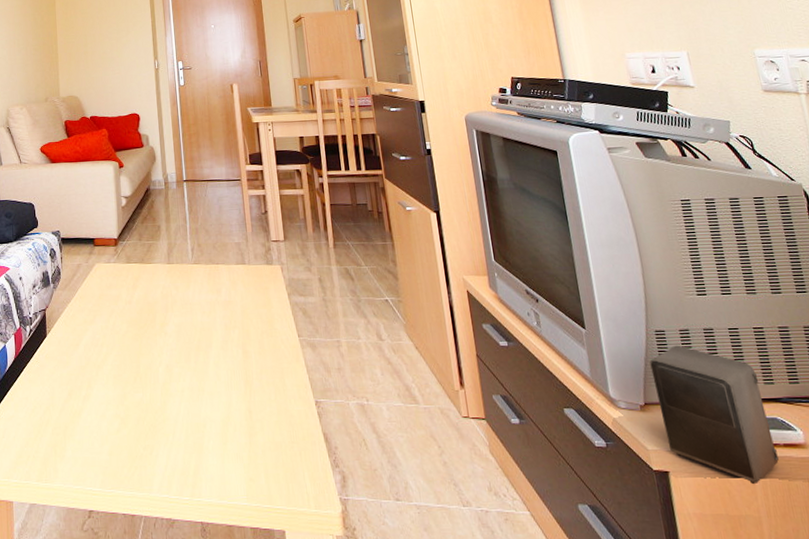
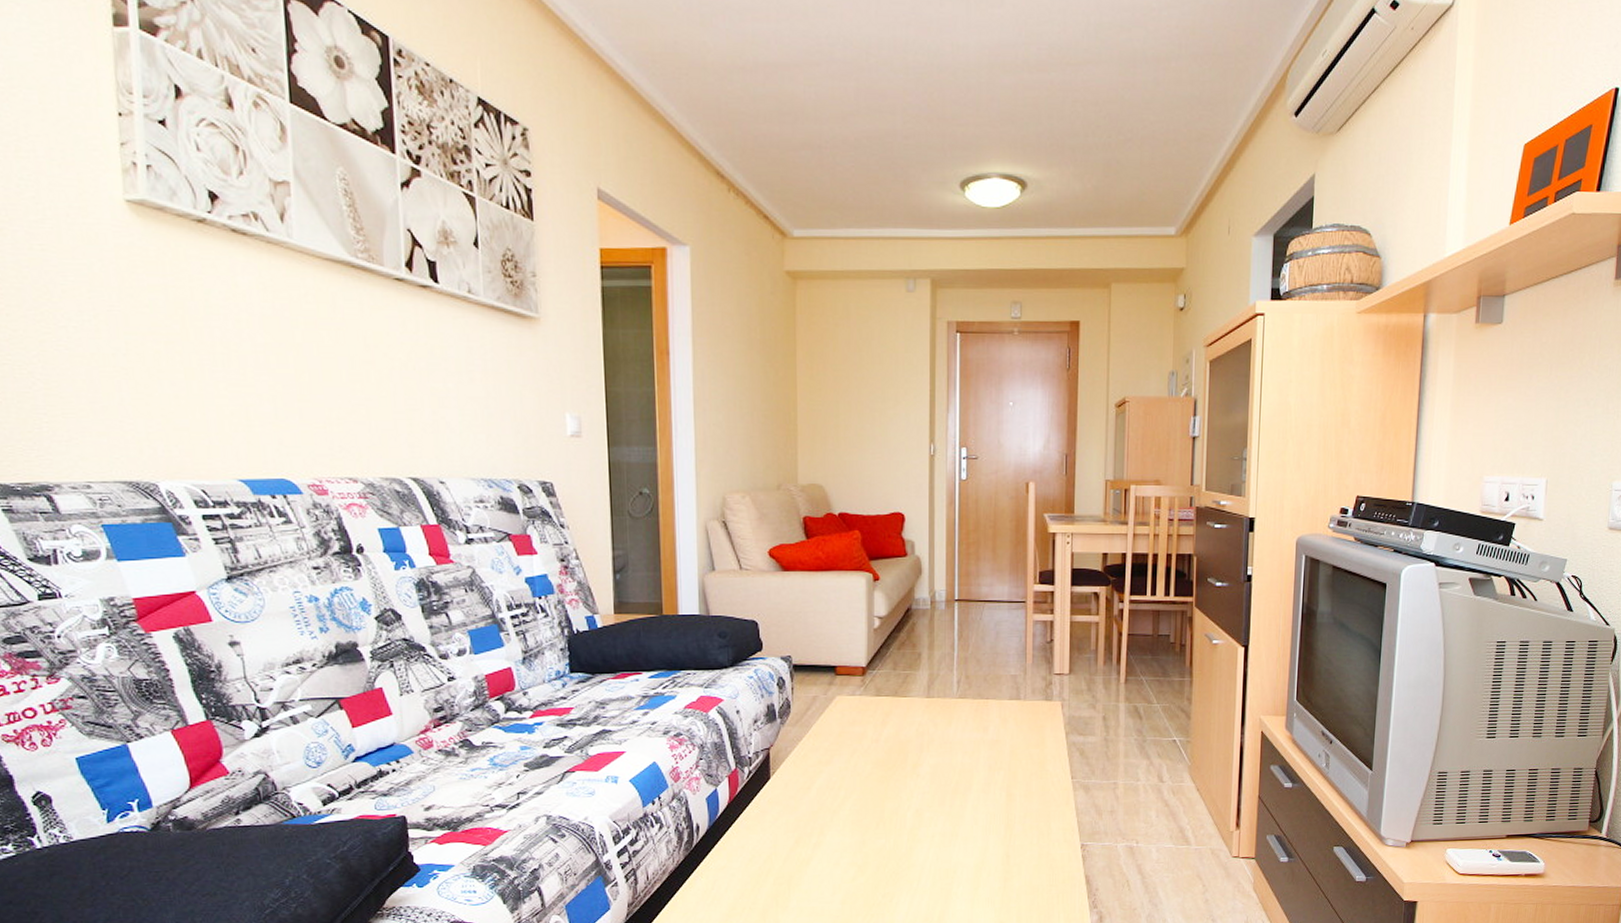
speaker: present [649,345,780,485] -> none [1423,786,1520,910]

